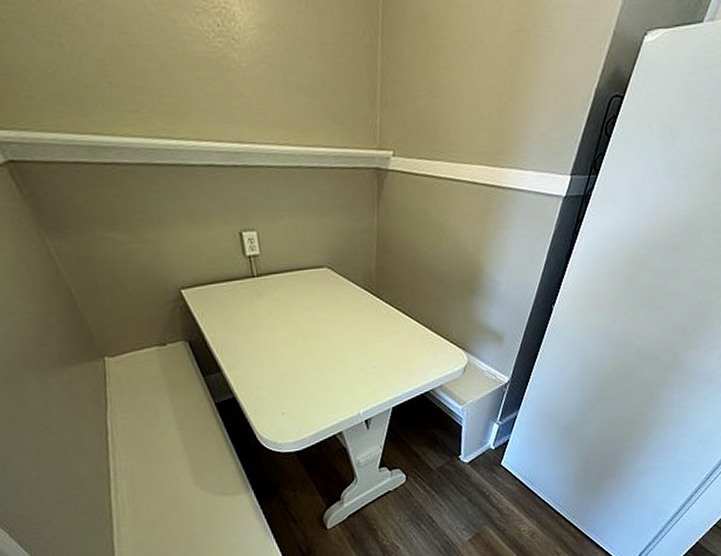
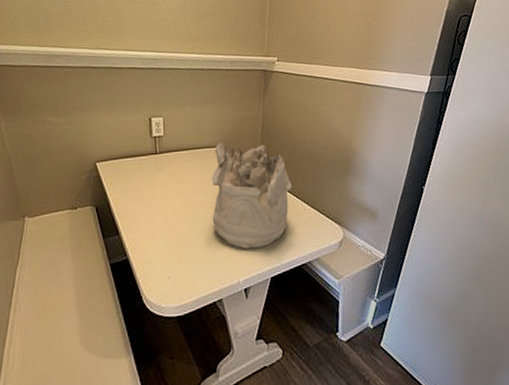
mineral sample: none [321,260,413,380] -> present [211,141,292,249]

